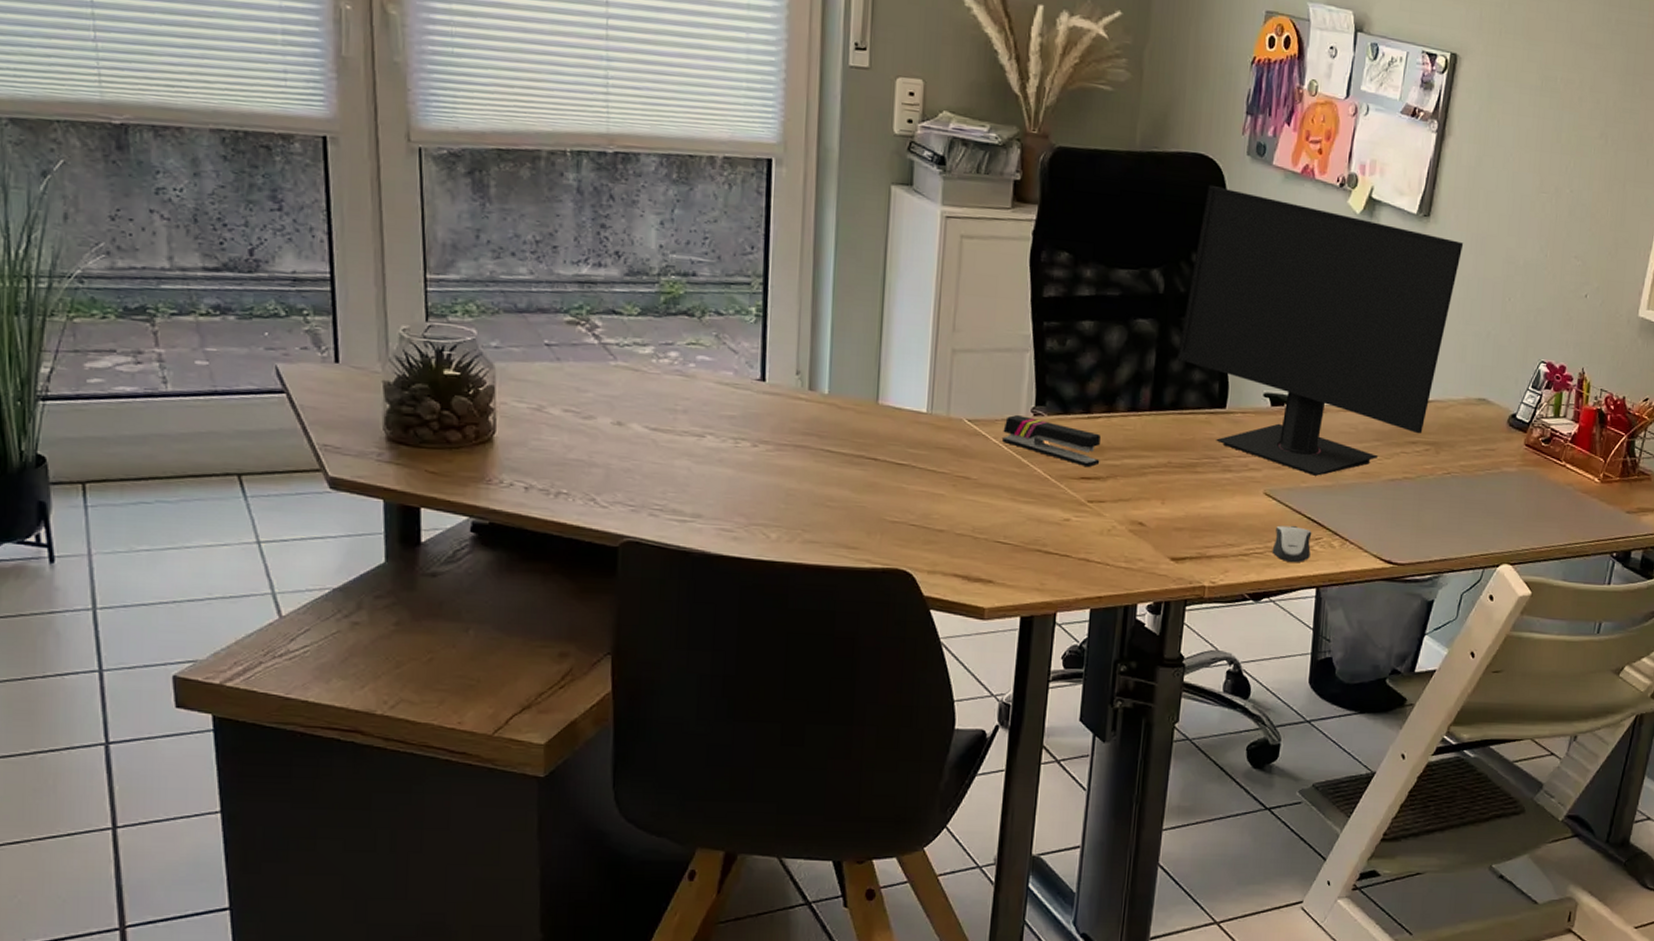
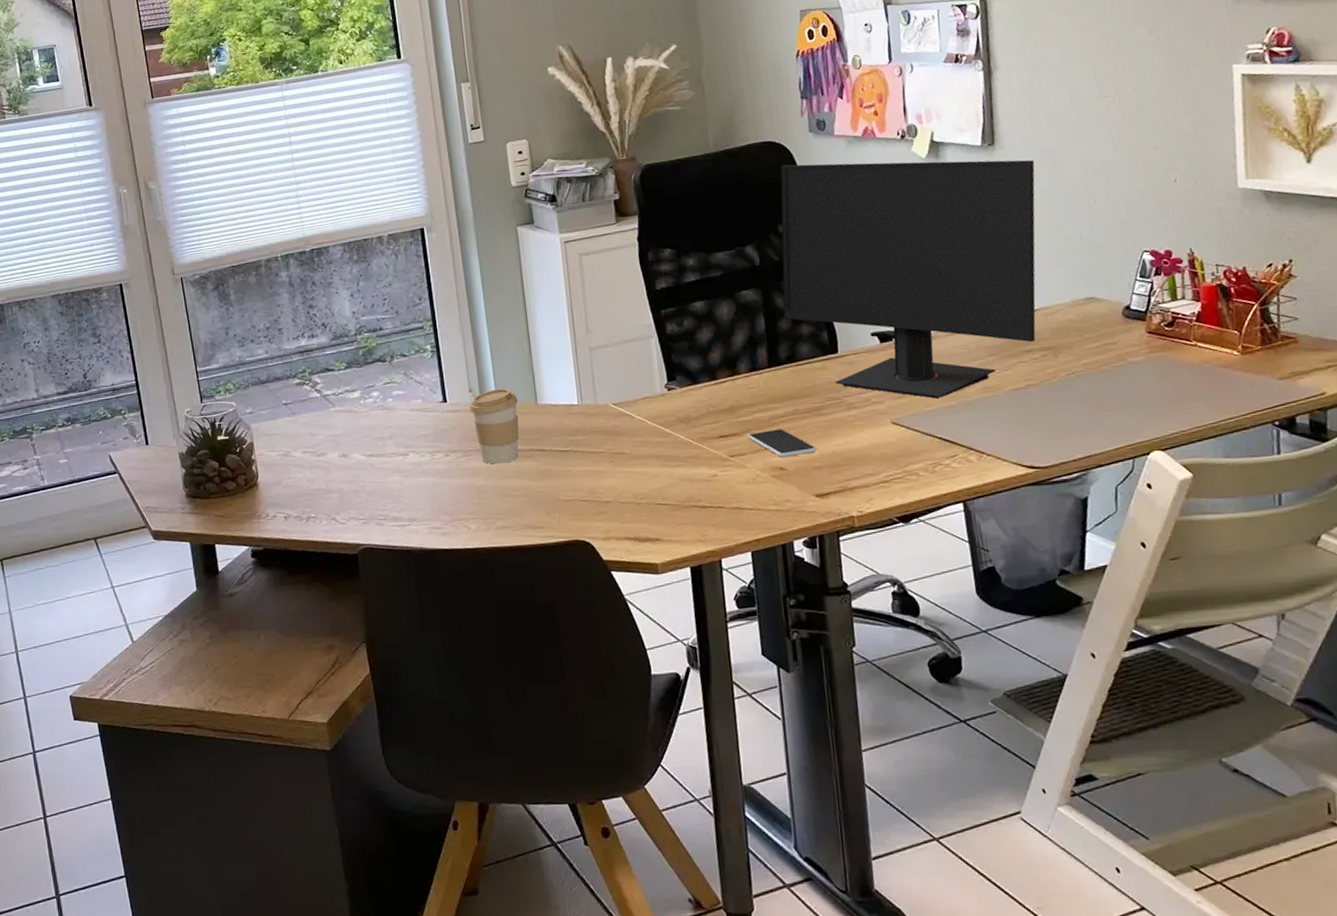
coffee cup: none [792,376,856,467] -> present [469,388,519,464]
stapler: present [1002,414,1100,467] -> none [644,392,734,426]
smartphone: none [1111,479,1182,513] -> present [747,429,817,458]
computer mouse: present [1272,525,1312,563] -> none [910,448,950,483]

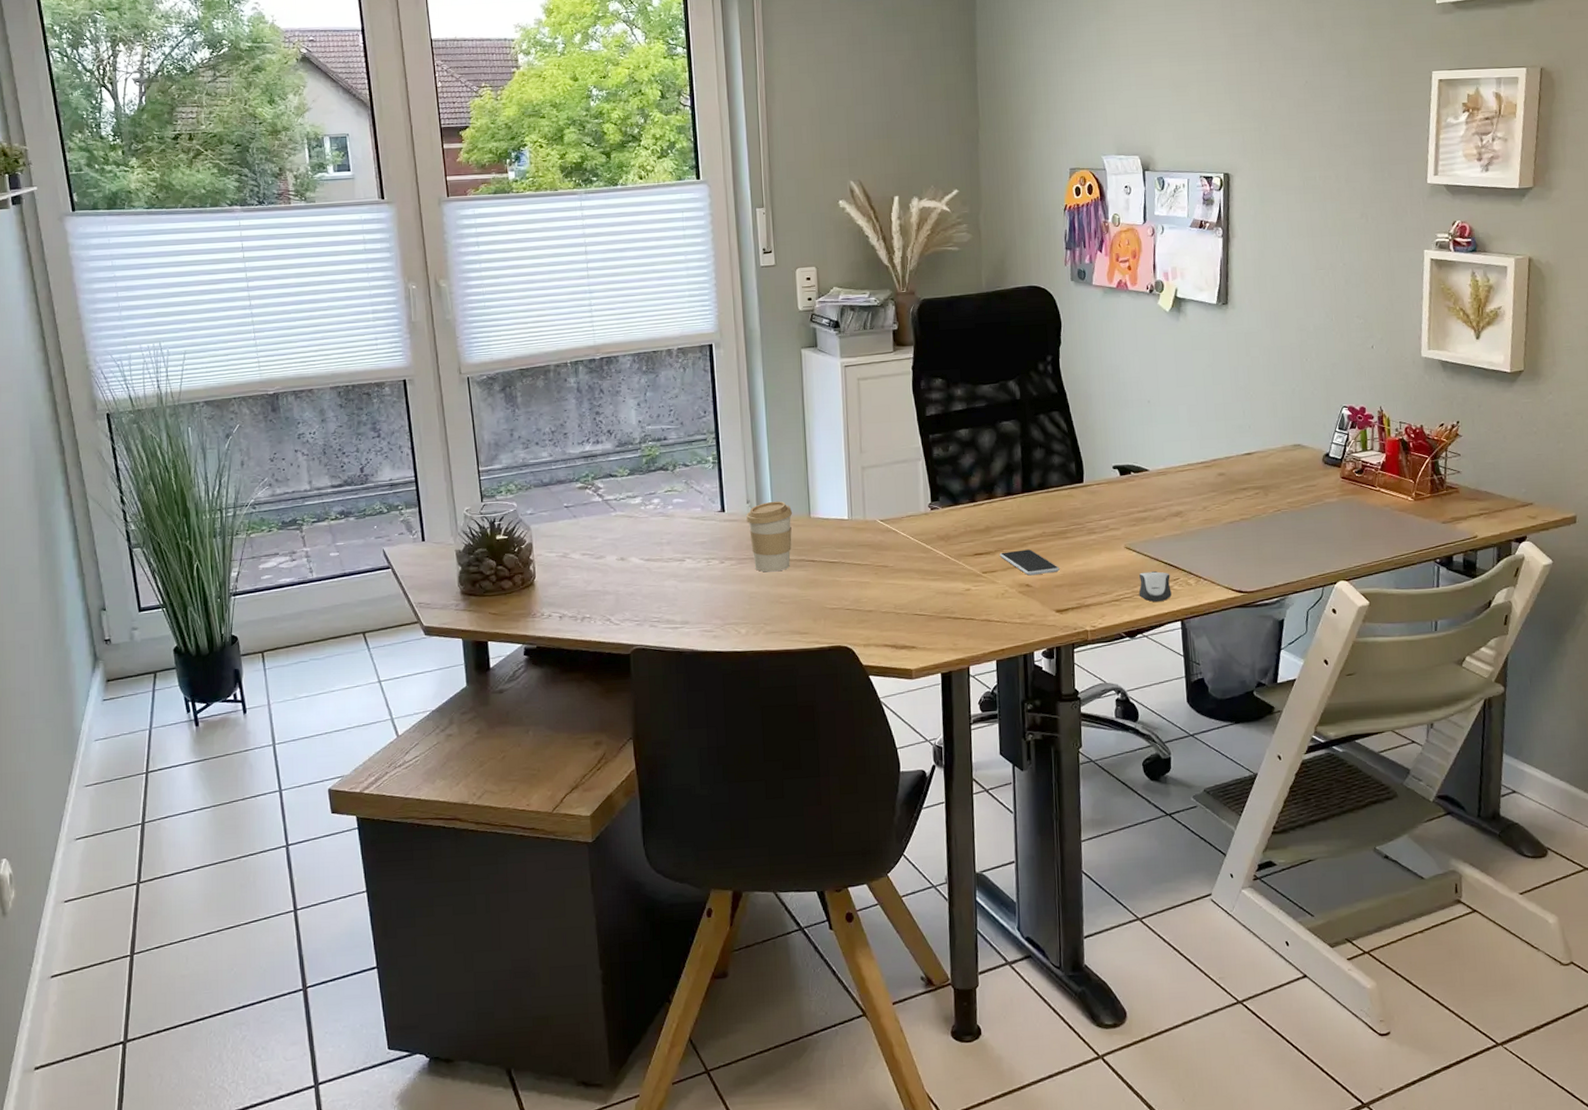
computer monitor: present [780,159,1036,399] -> none [1038,309,1260,528]
computer mouse: none [910,448,950,483] -> present [1138,571,1172,602]

